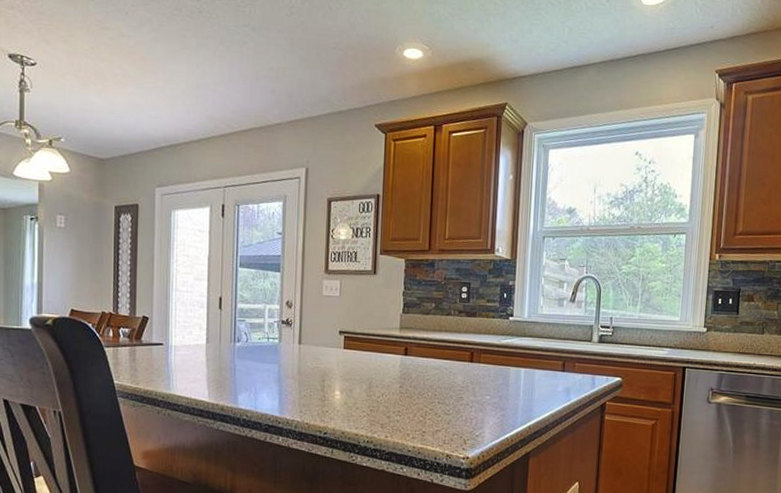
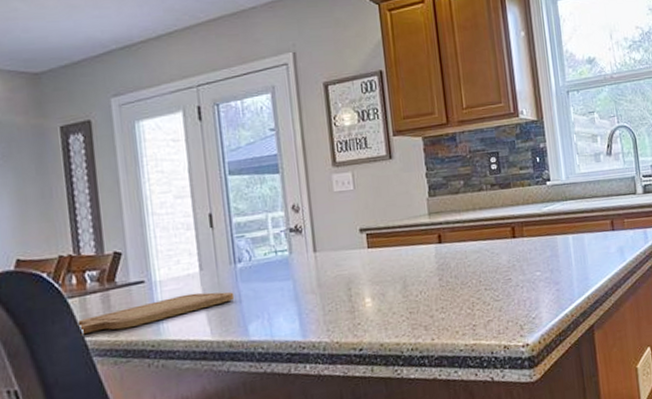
chopping board: none [111,360,231,380] -> present [79,291,235,335]

